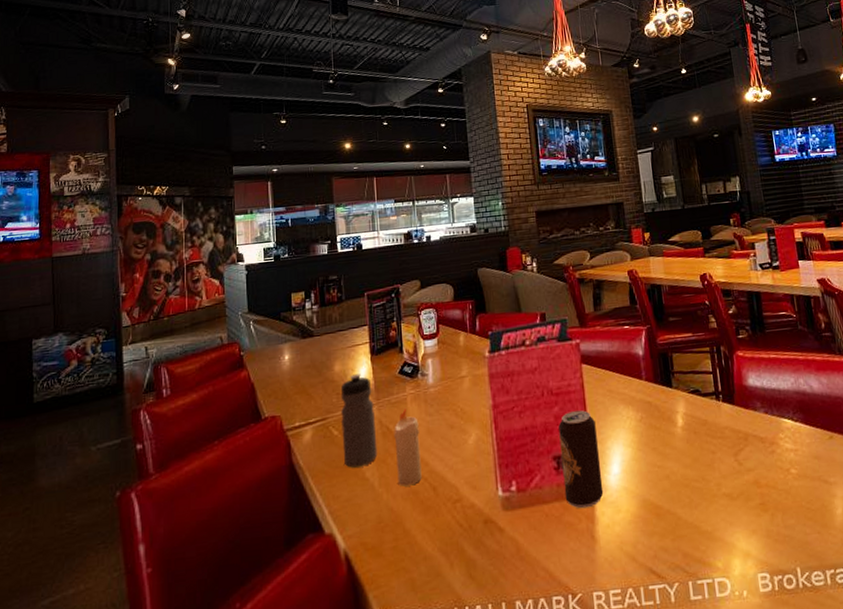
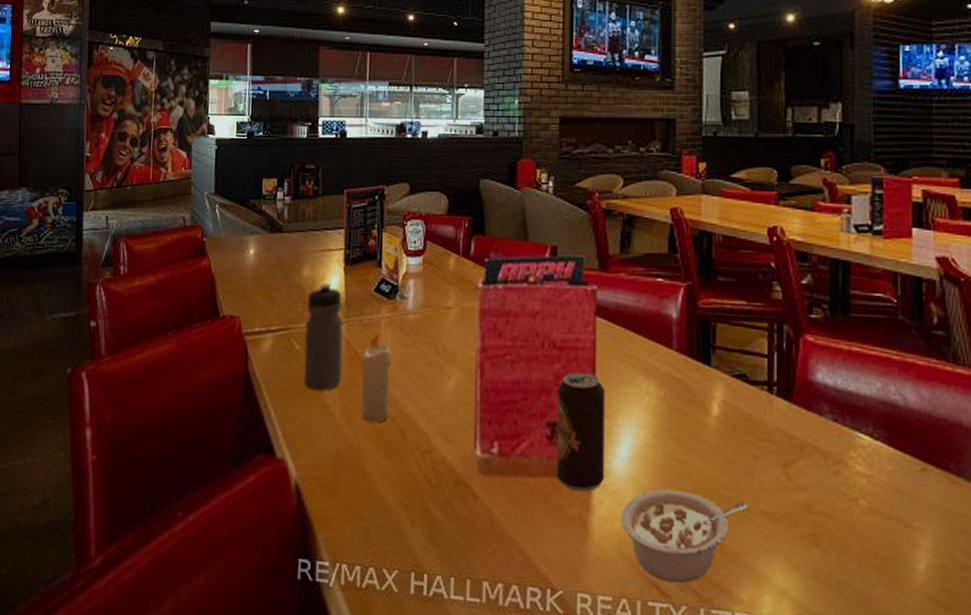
legume: none [619,489,713,567] -> present [620,488,748,584]

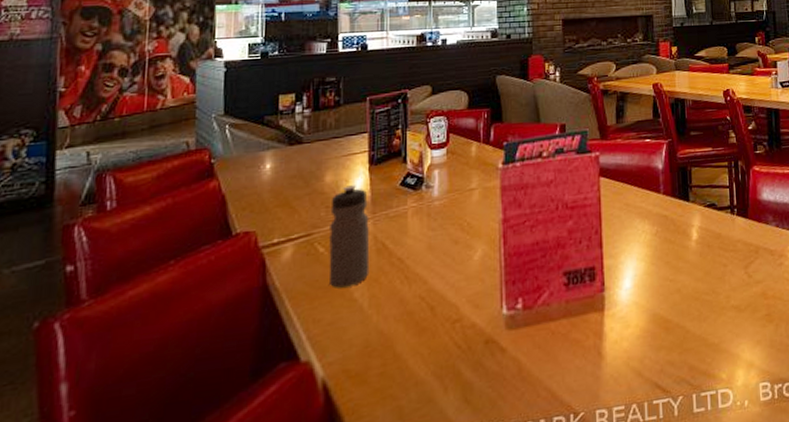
candle: present [361,333,392,423] -> none [390,223,419,307]
beverage can: present [556,372,606,493] -> none [571,224,614,325]
legume: present [620,488,748,584] -> none [627,301,722,381]

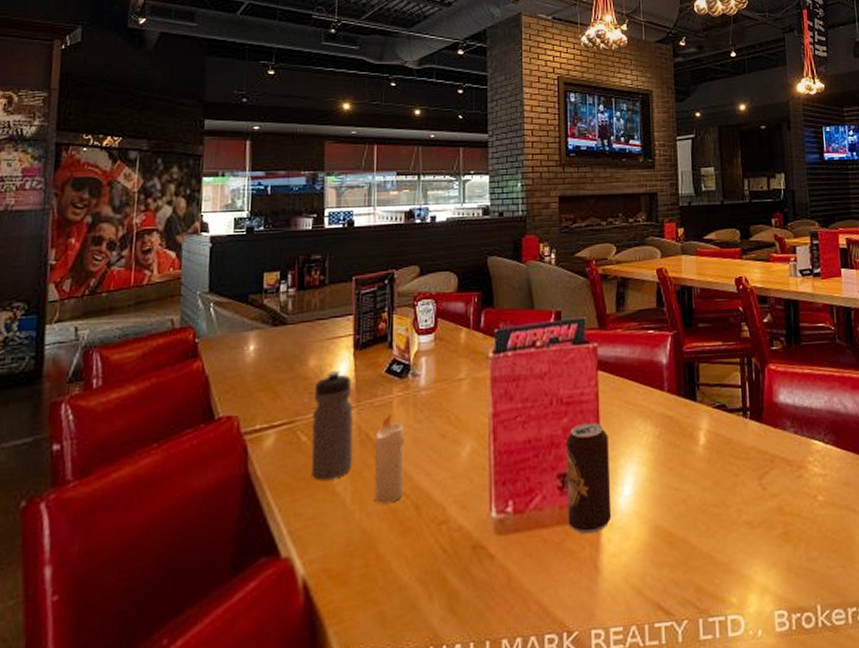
candle: none [390,223,419,307] -> present [374,413,405,504]
beverage can: none [571,224,614,325] -> present [566,423,612,535]

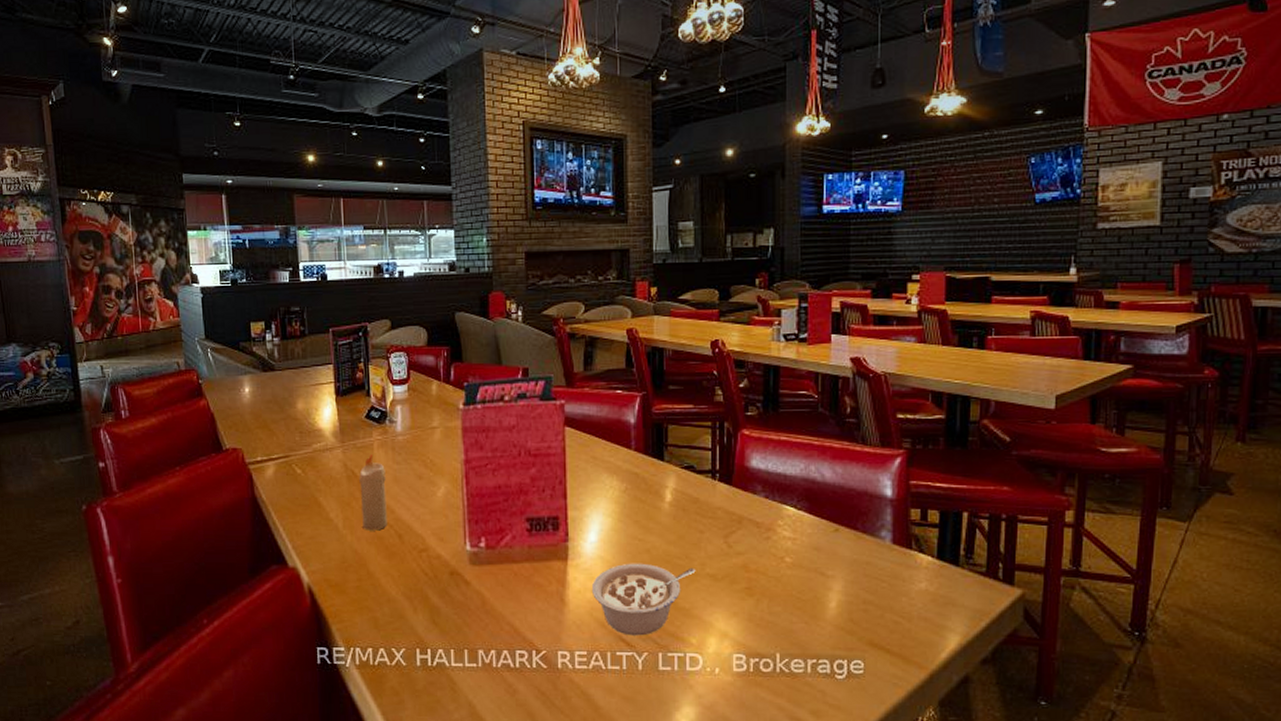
water bottle: present [311,371,353,481] -> none [304,414,342,507]
beverage can: present [566,423,612,535] -> none [534,475,578,572]
legume: none [626,515,733,602] -> present [591,563,696,636]

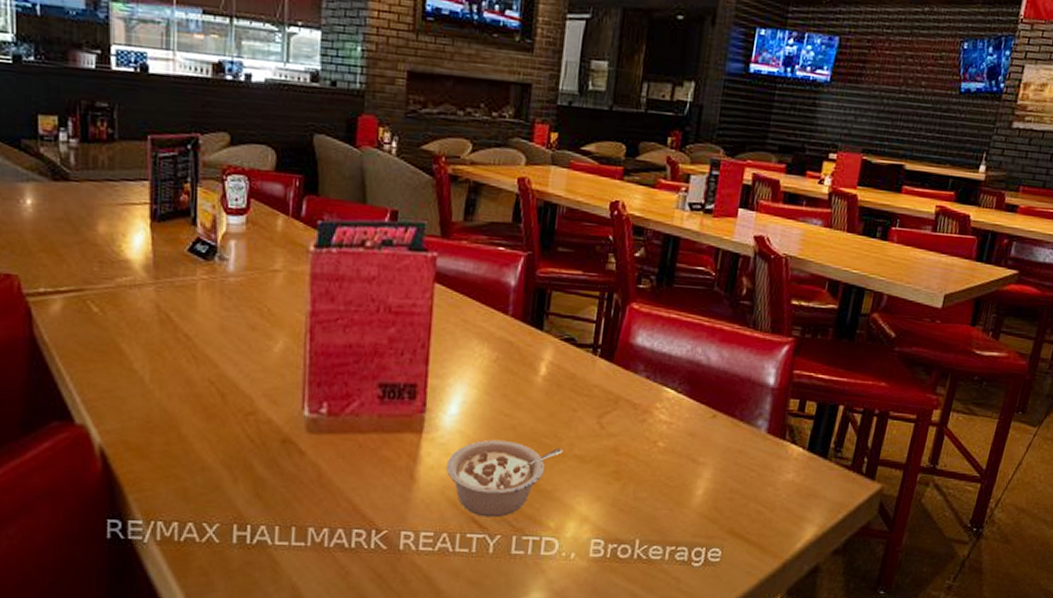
candle: present [359,454,387,531] -> none [175,296,210,387]

